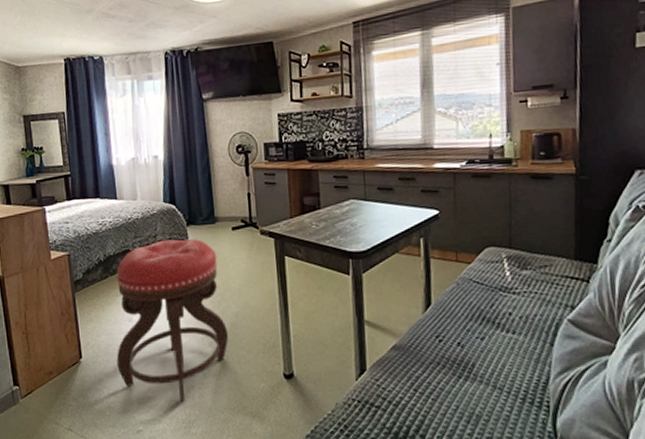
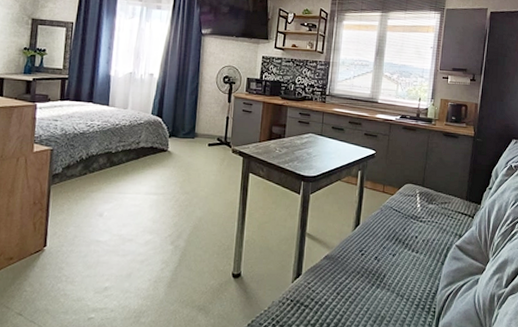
stool: present [116,239,228,402] -> none [80,147,191,293]

